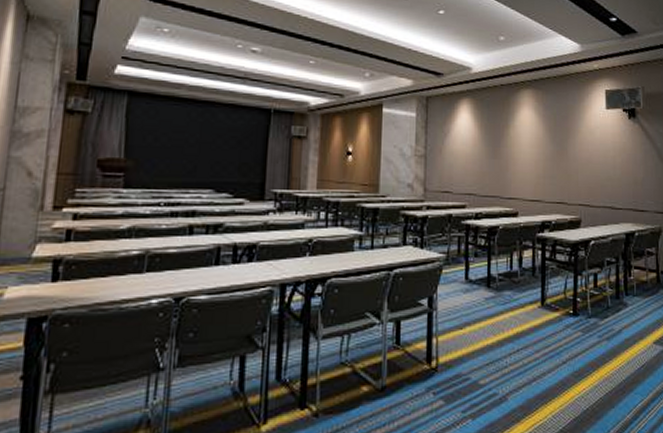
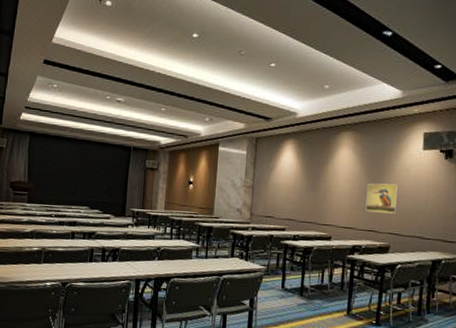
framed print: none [552,147,585,182] -> present [365,183,399,214]

